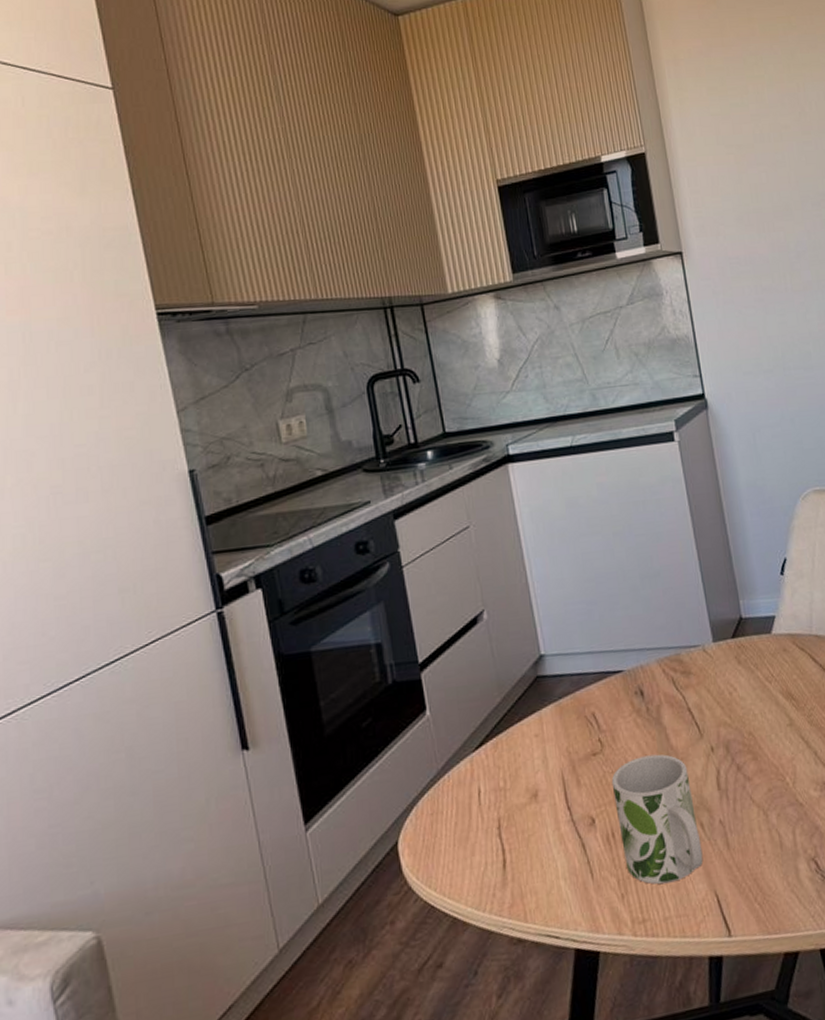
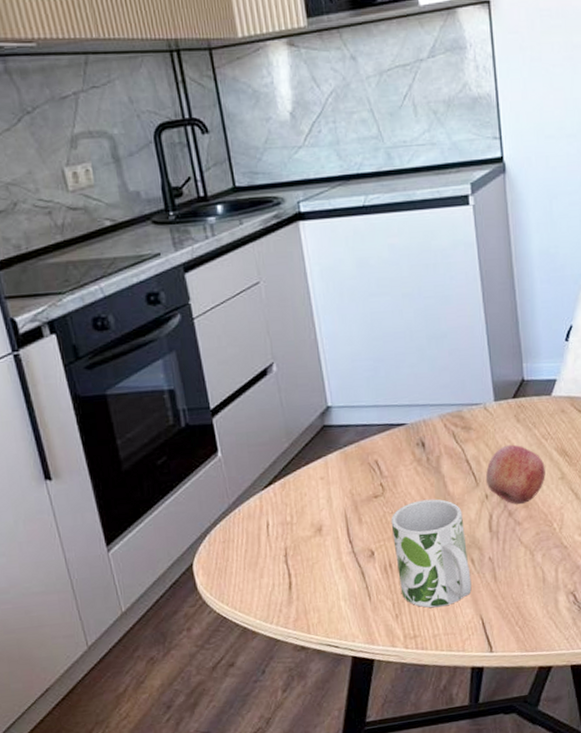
fruit: none [709,689,773,757] -> present [485,444,546,504]

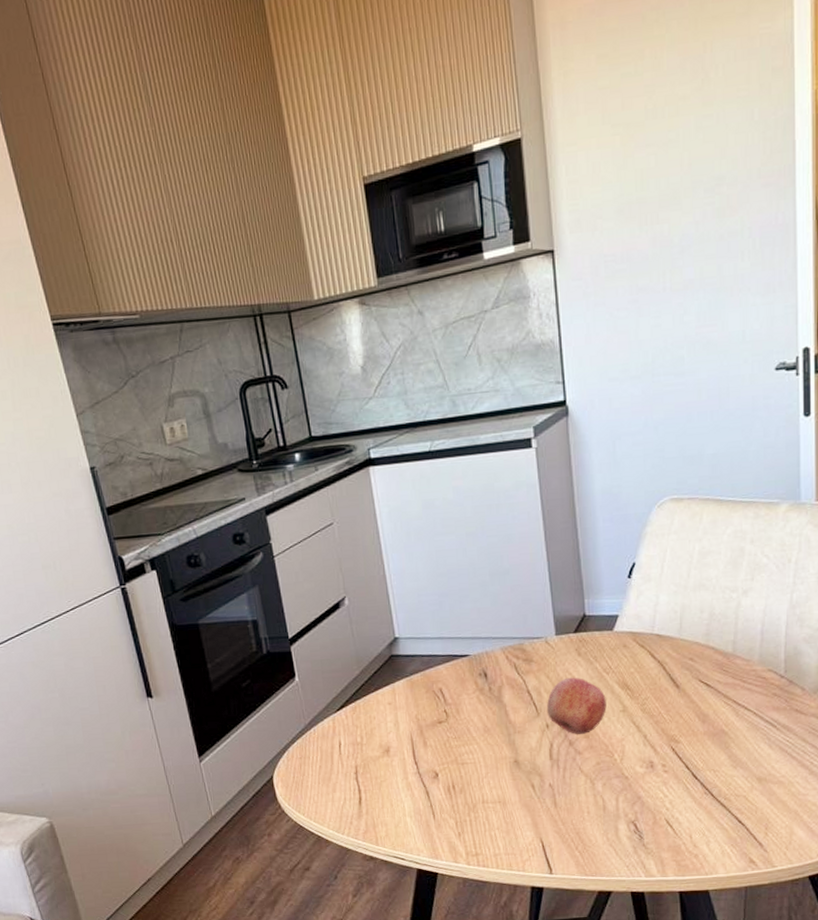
mug: present [391,499,472,608] -> none [454,726,532,829]

